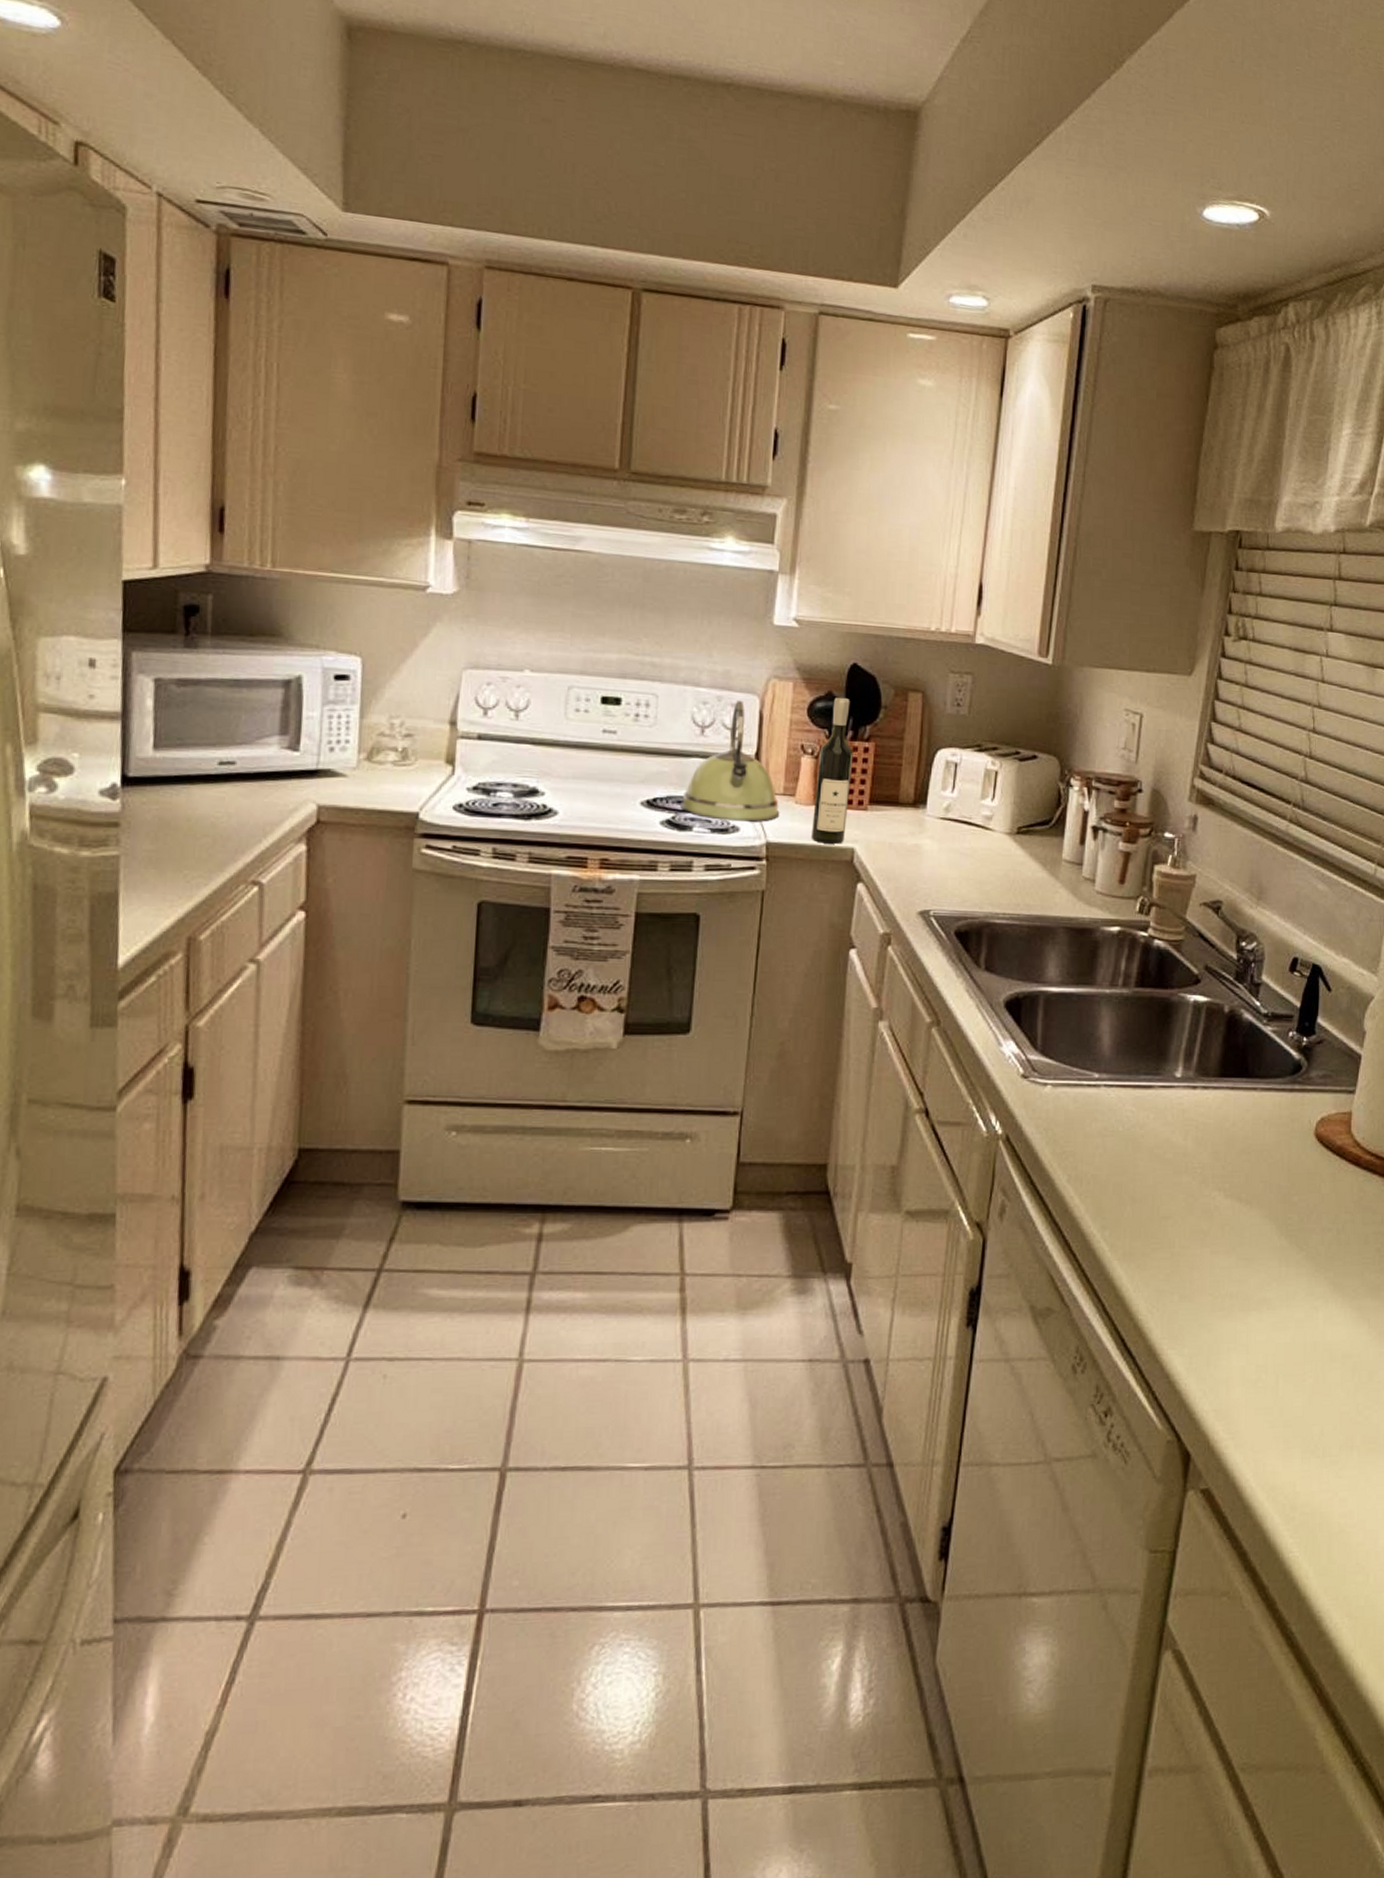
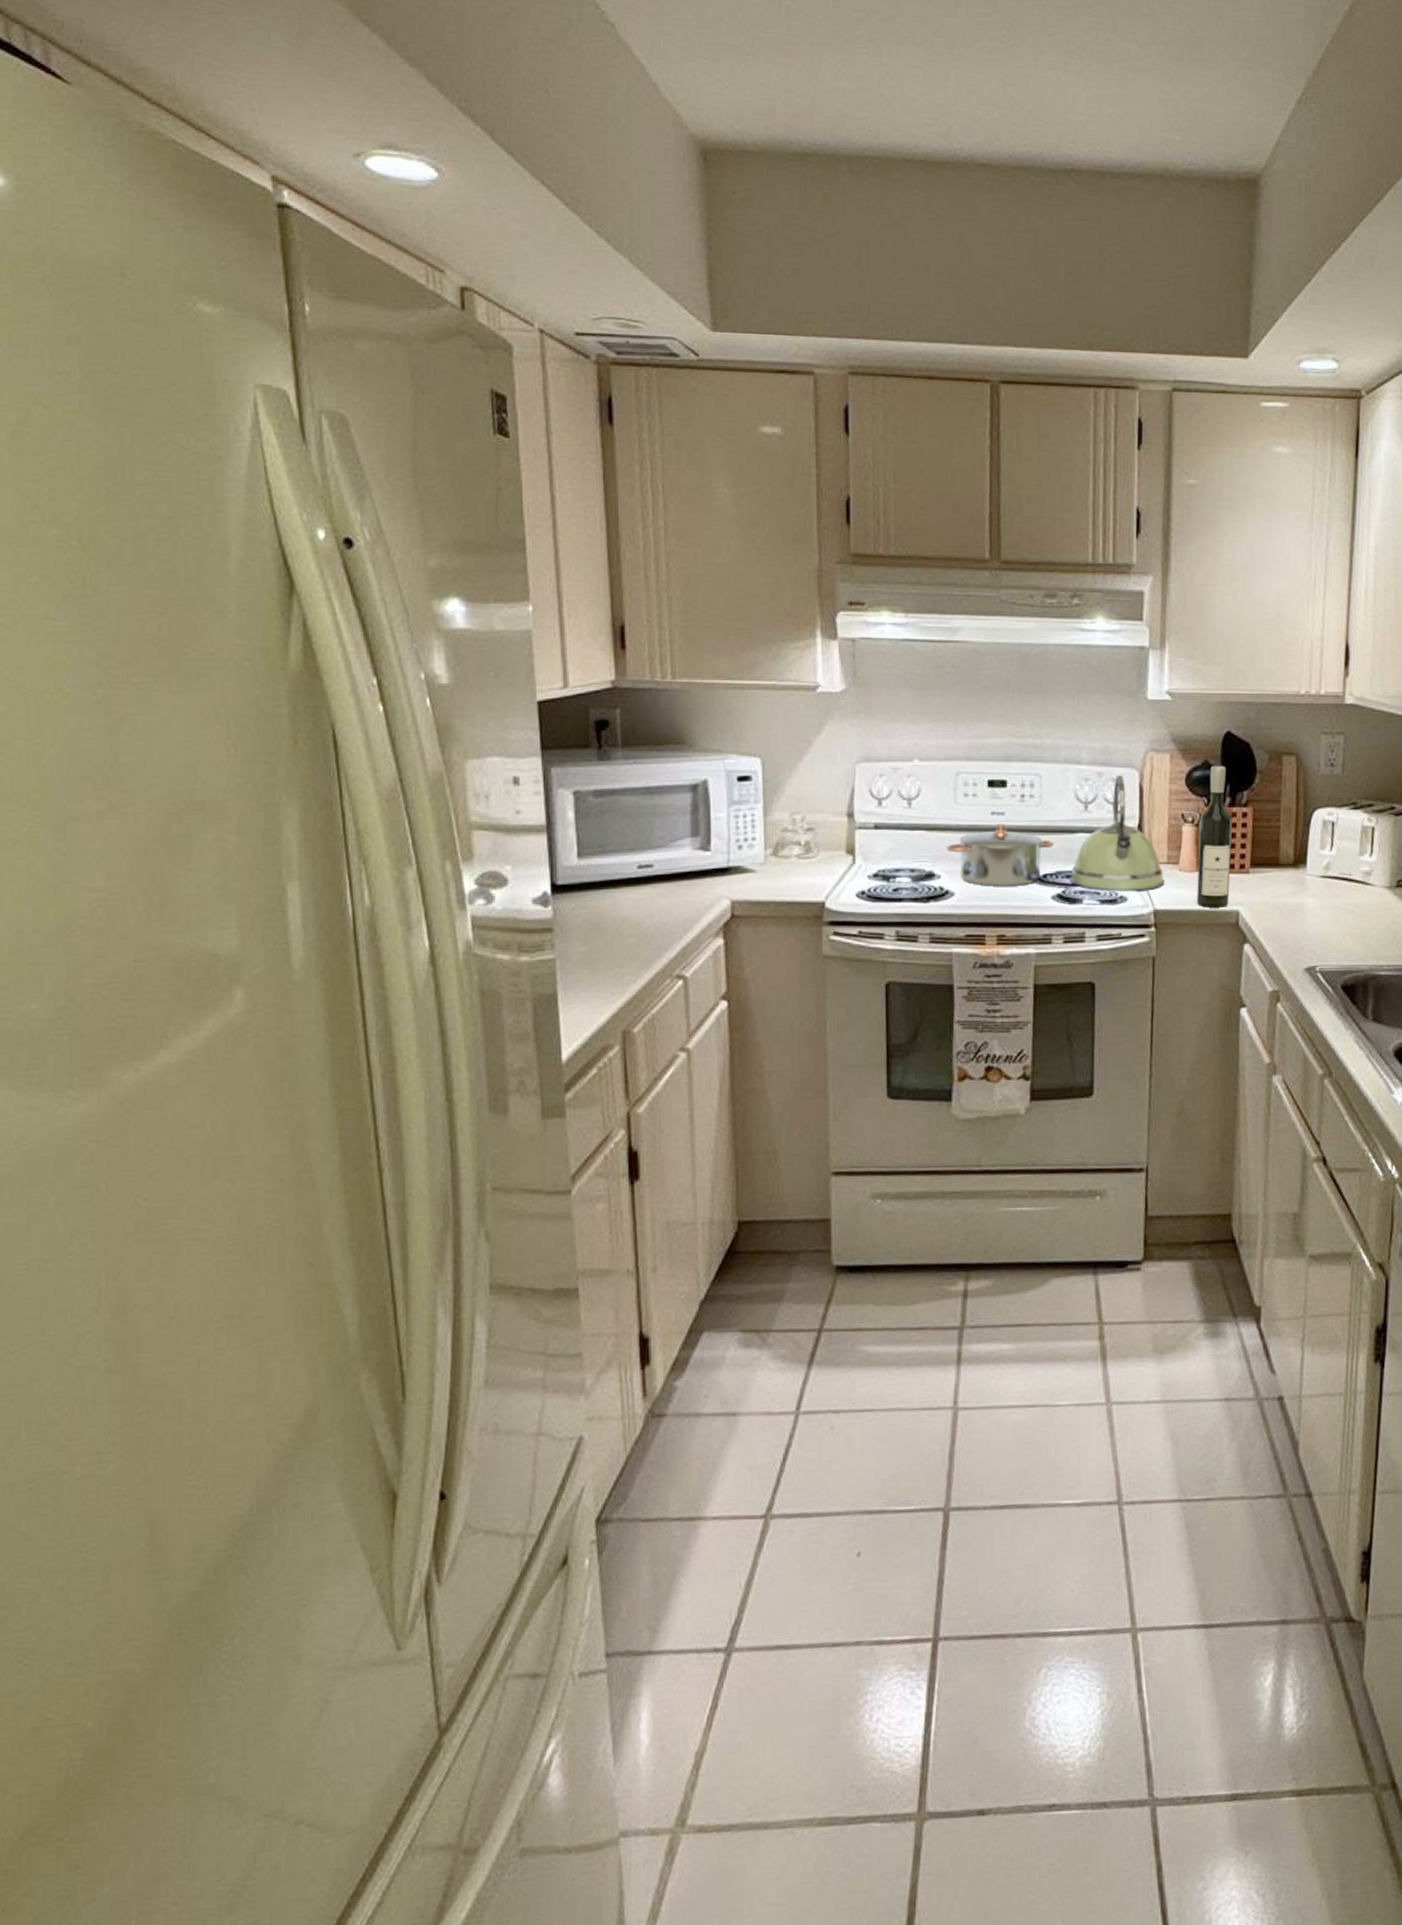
cooking pot: none [552,742,667,809] -> present [945,823,1054,886]

